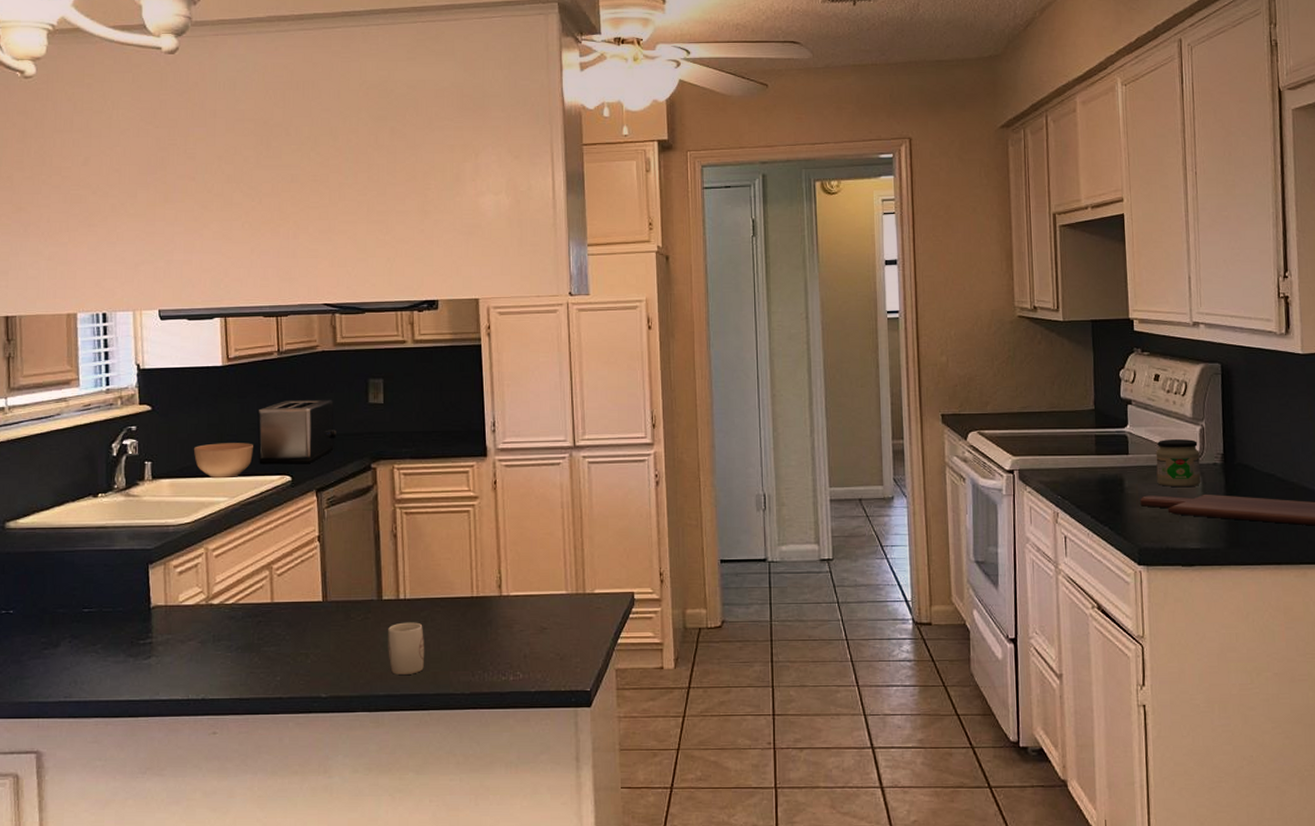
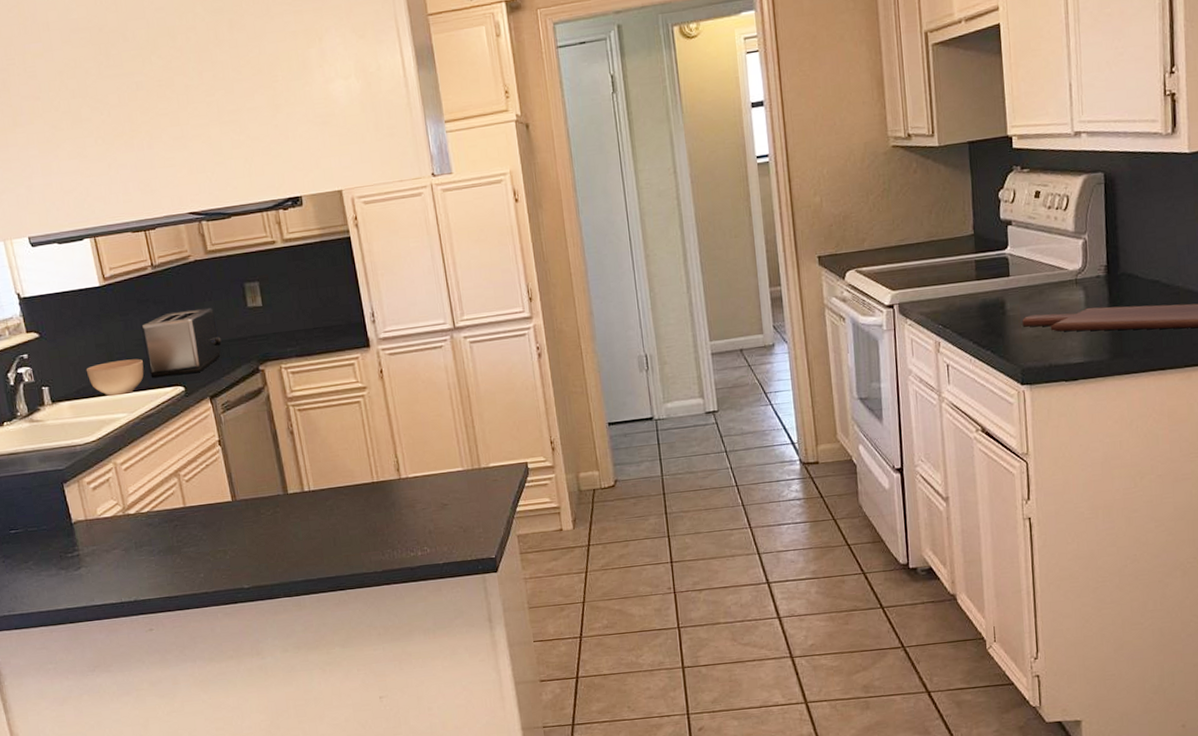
mug: present [388,622,425,675] -> none [297,511,336,561]
jar: present [1155,439,1201,488] -> none [1037,254,1084,305]

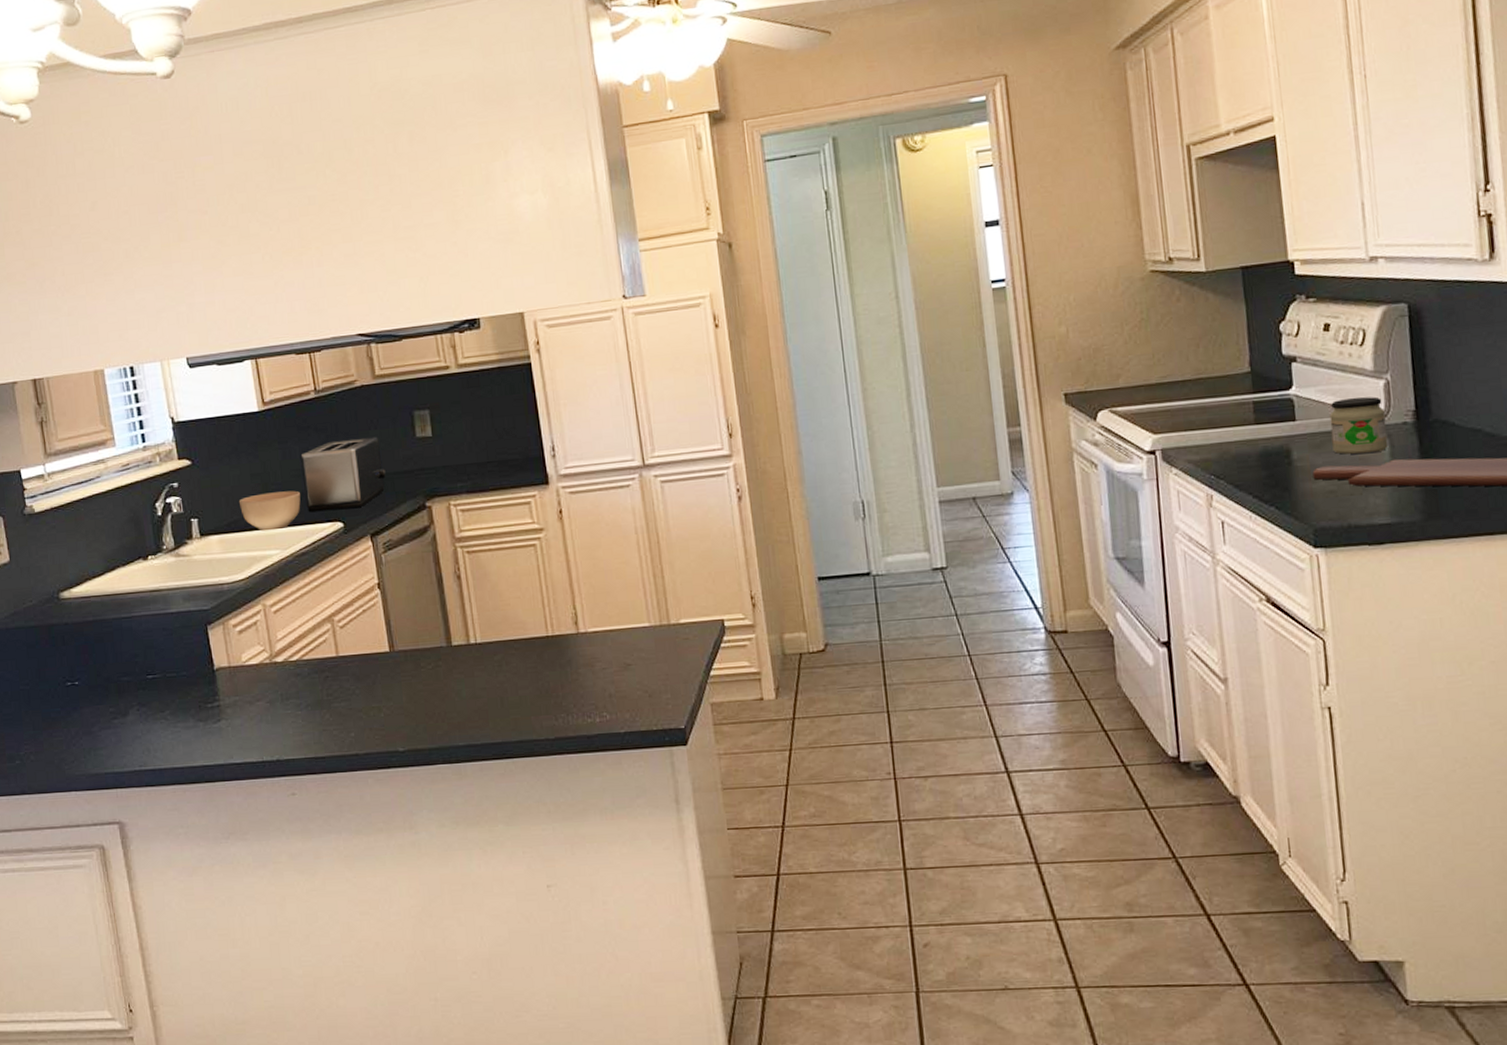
jar: none [1037,254,1084,305] -> present [1329,396,1389,455]

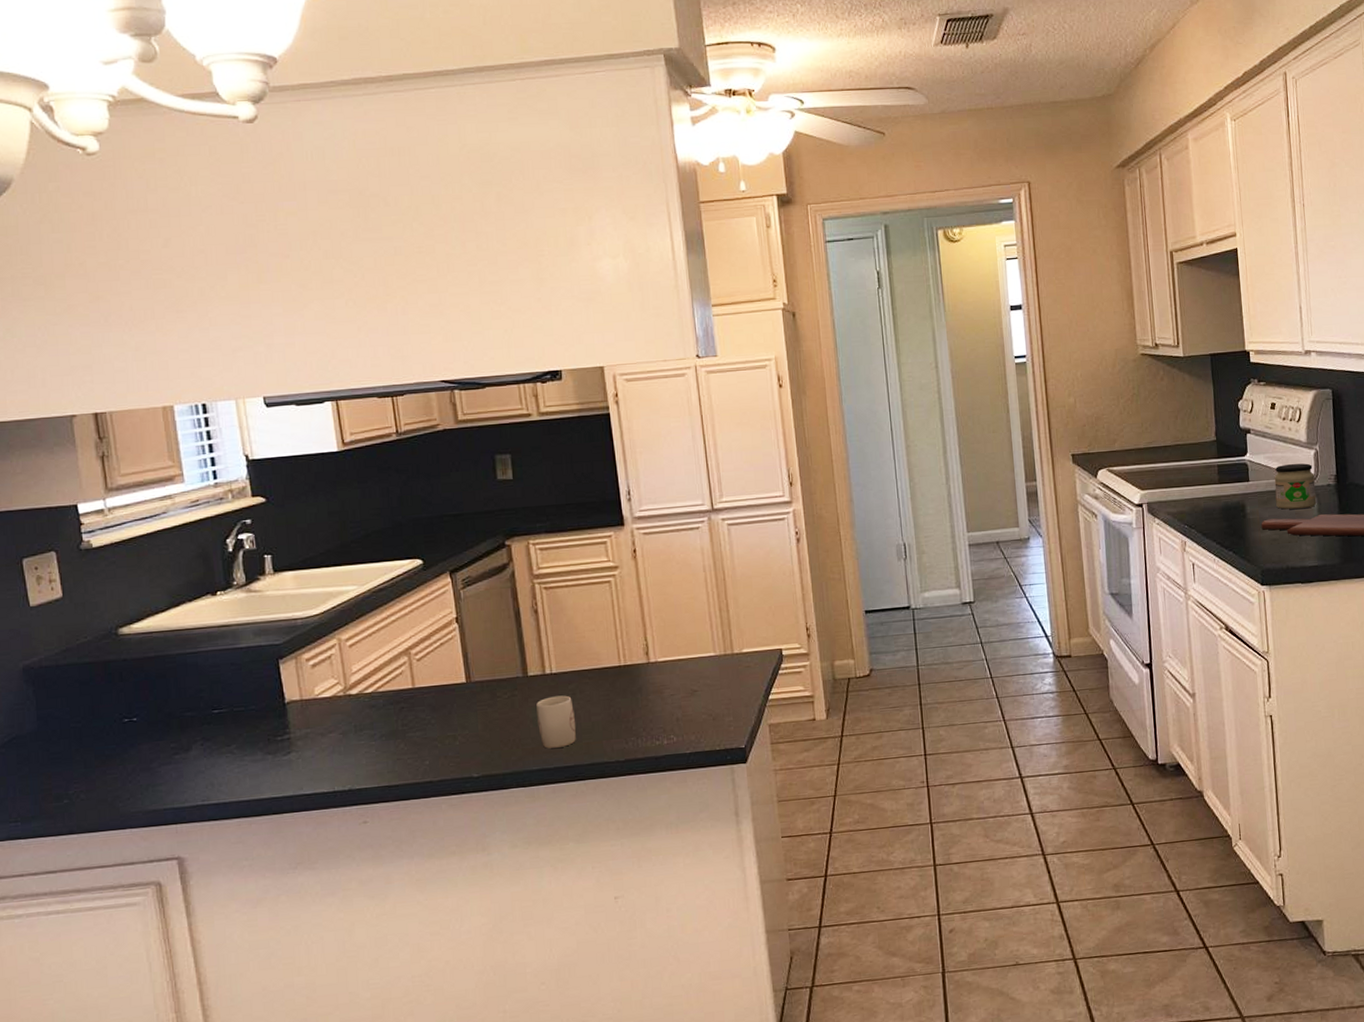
bowl: present [238,490,301,531] -> none [315,528,380,568]
toaster: present [299,436,386,513] -> none [379,478,467,550]
mug: none [461,667,504,723] -> present [536,695,577,749]

